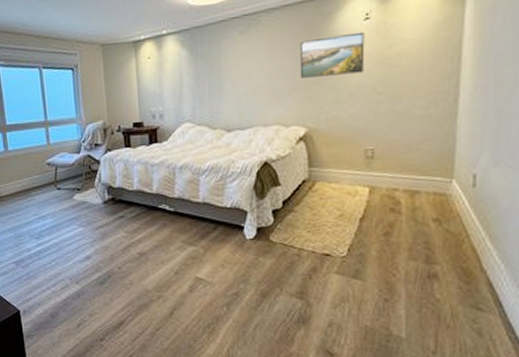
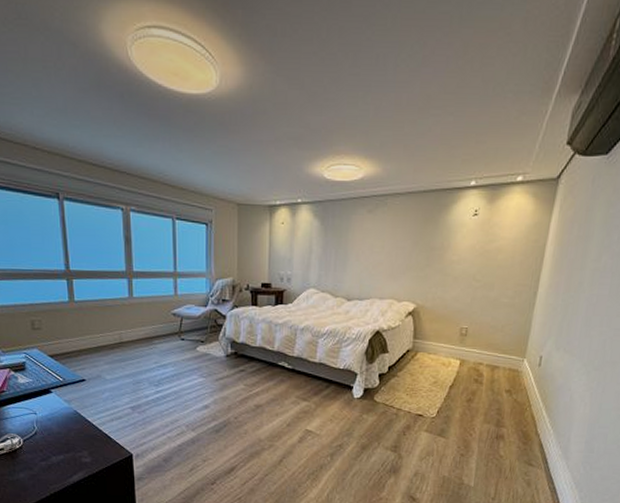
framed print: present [299,31,365,78] -> none [415,225,472,262]

